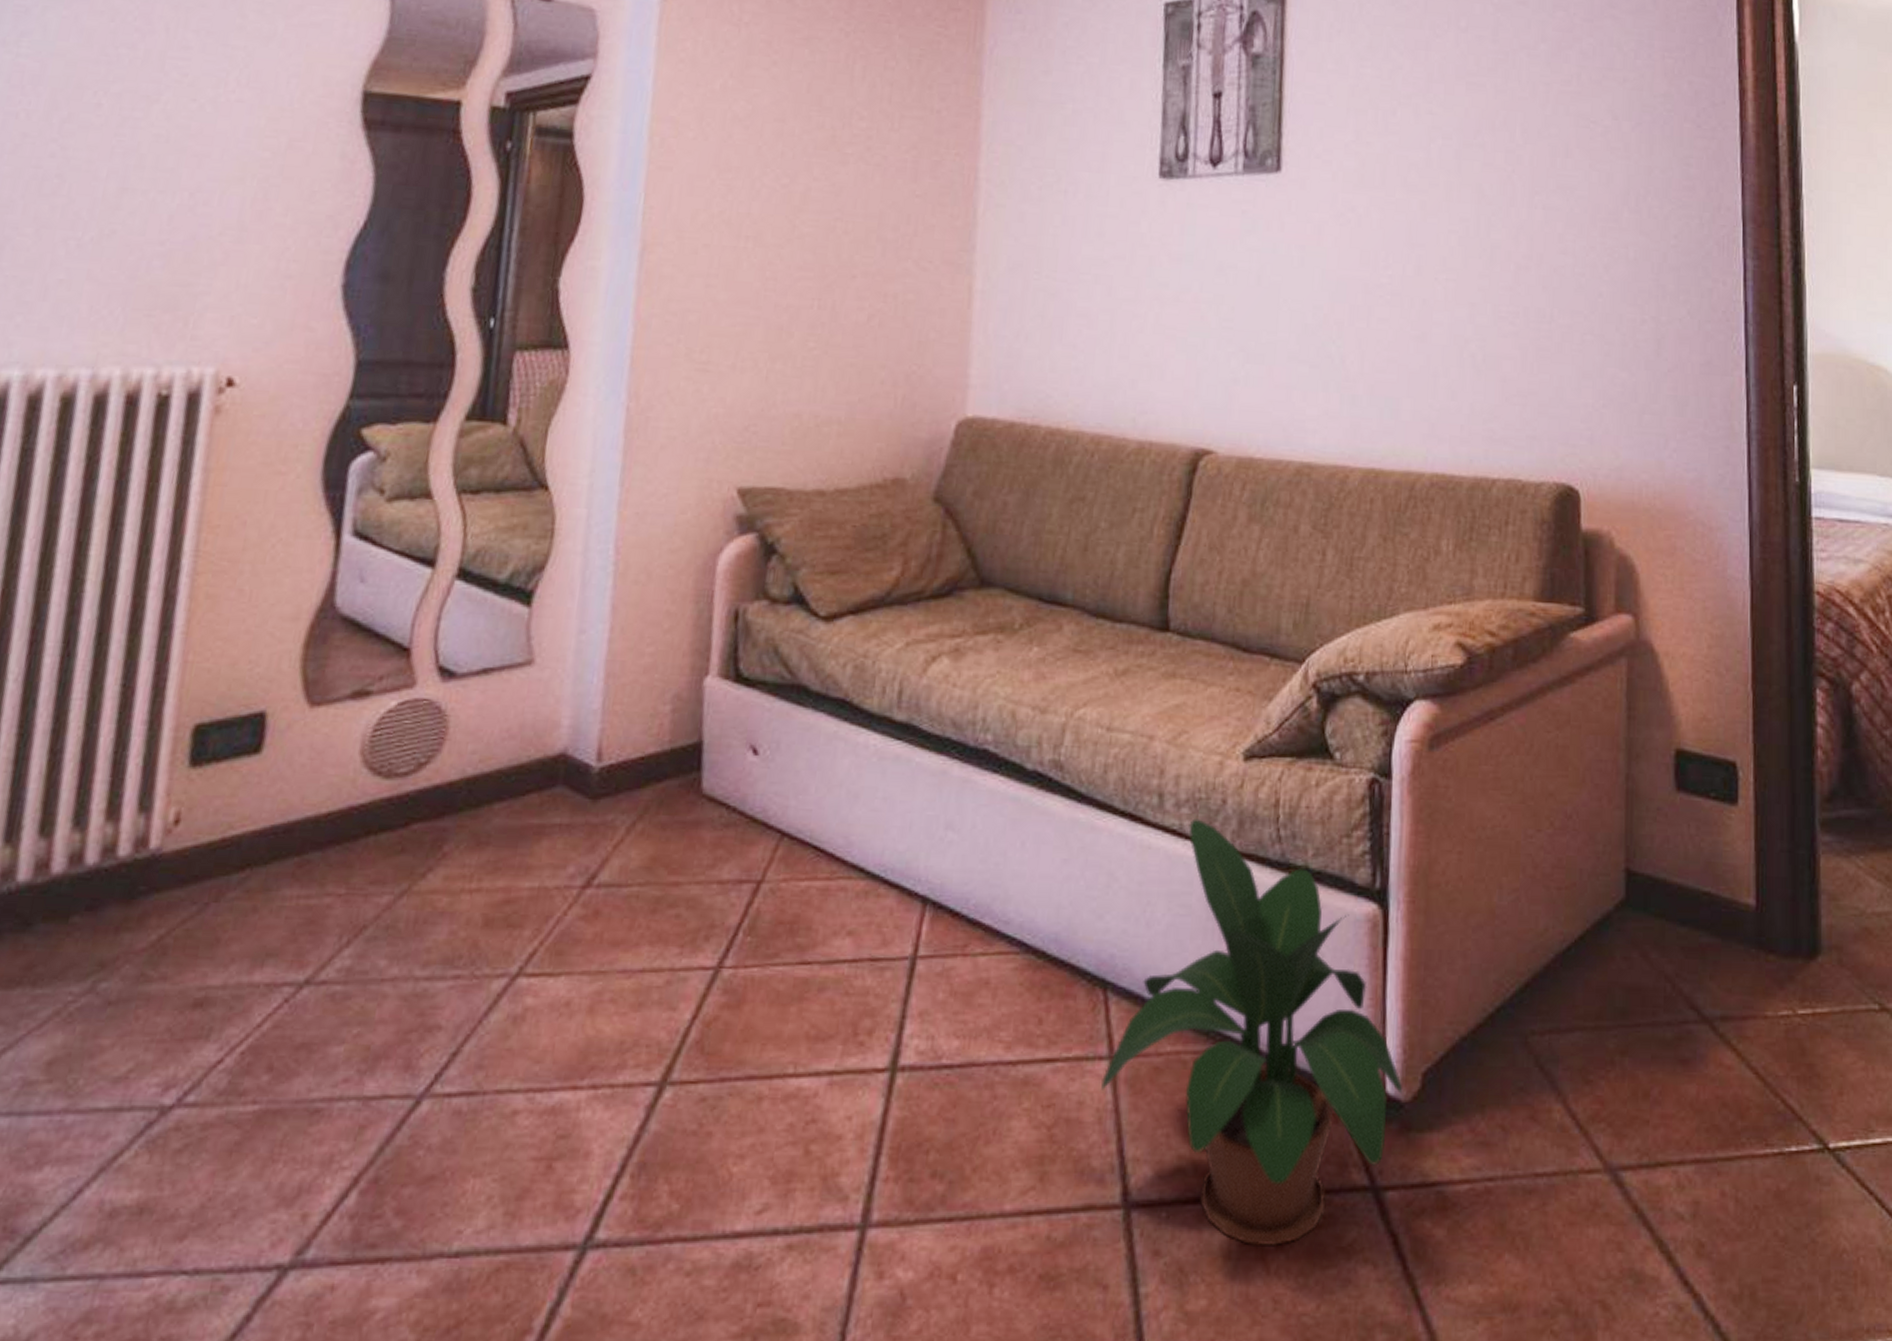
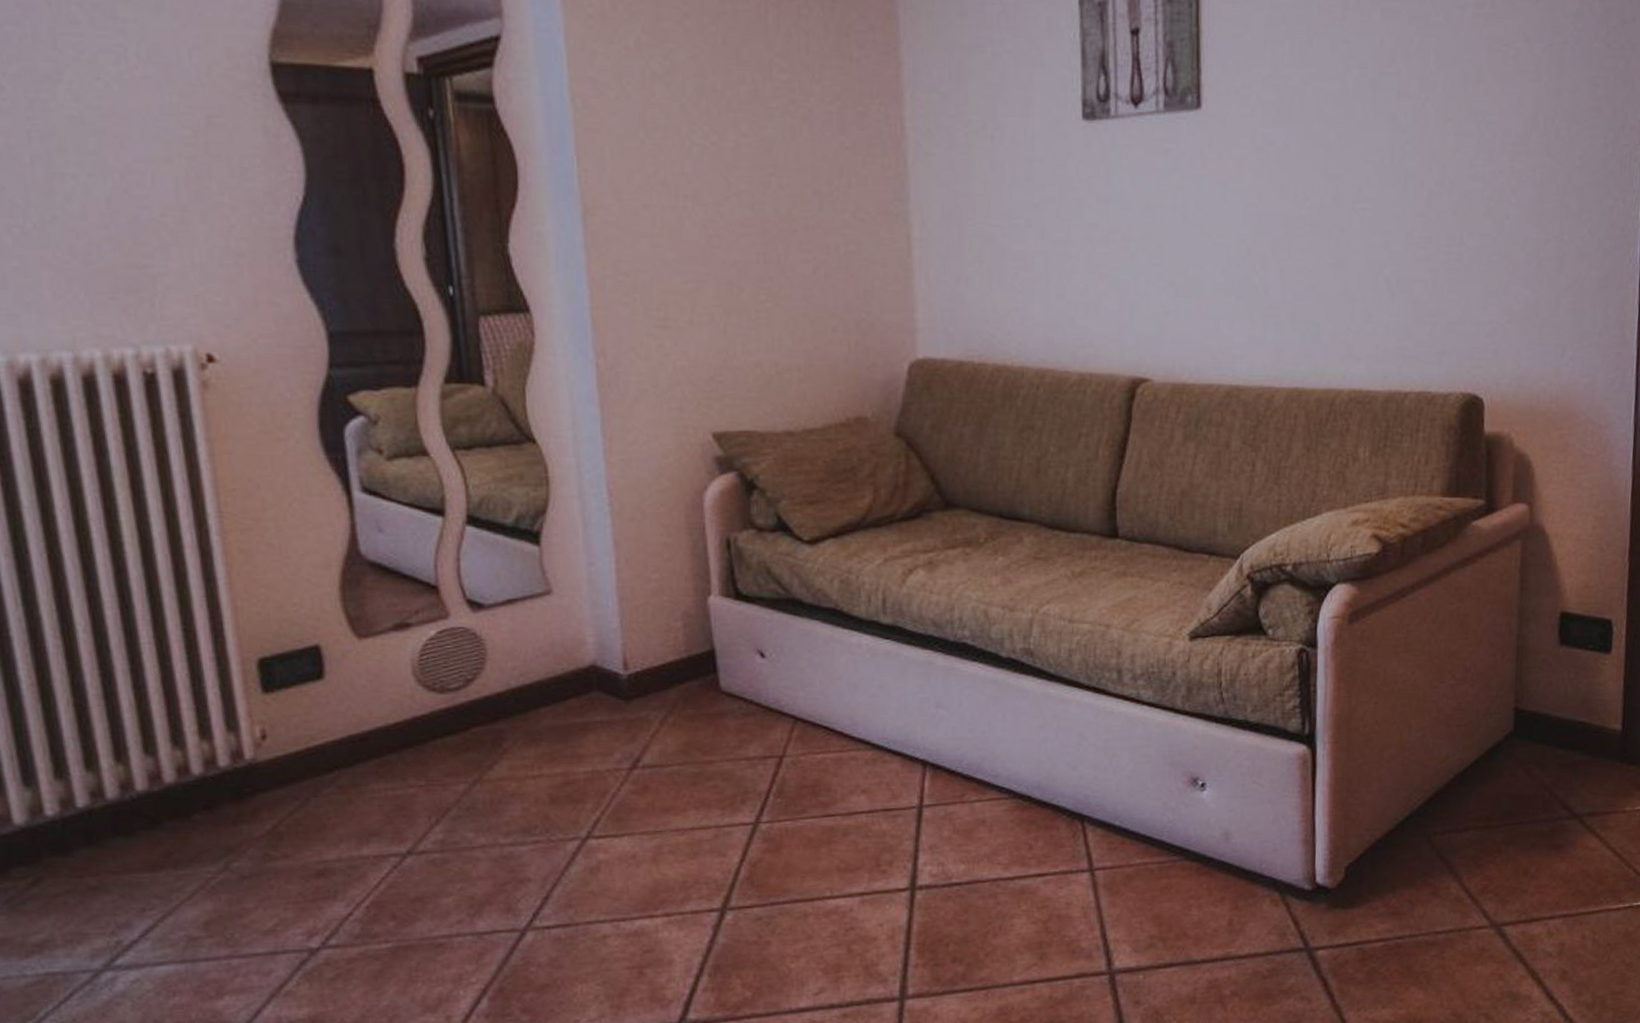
potted plant: present [1101,818,1403,1247] -> none [1085,688,1330,993]

